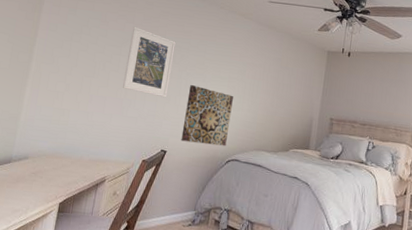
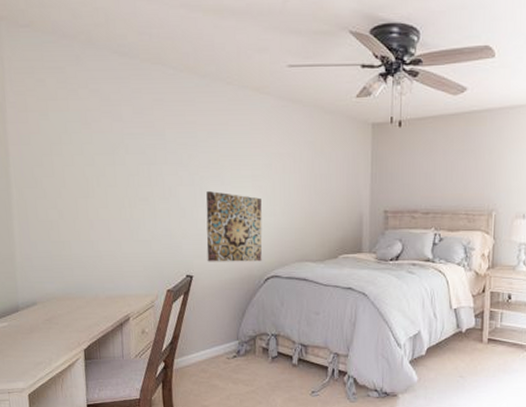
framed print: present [122,26,176,98] -> none [122,124,181,212]

